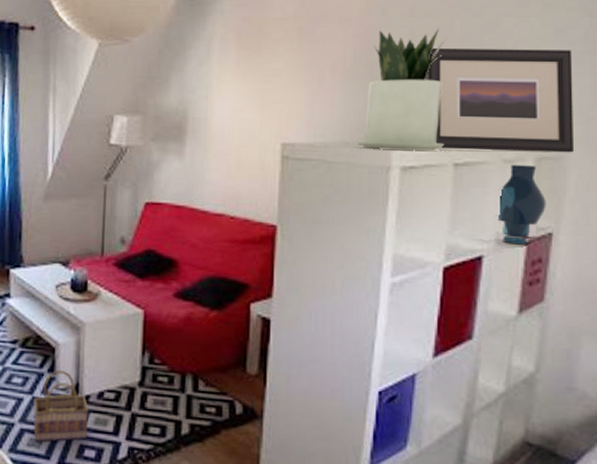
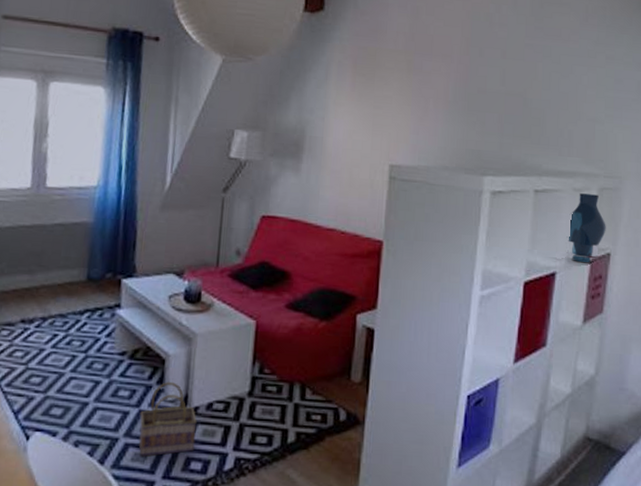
planter: present [356,28,446,150] -> none [454,68,531,178]
picture frame: present [426,49,575,153] -> none [513,88,629,185]

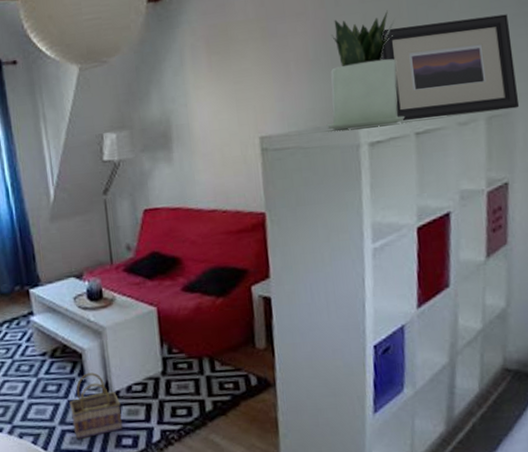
planter: none [454,68,531,178] -> present [326,10,406,131]
picture frame: none [513,88,629,185] -> present [381,14,520,122]
vase: present [566,193,606,263] -> none [457,124,501,197]

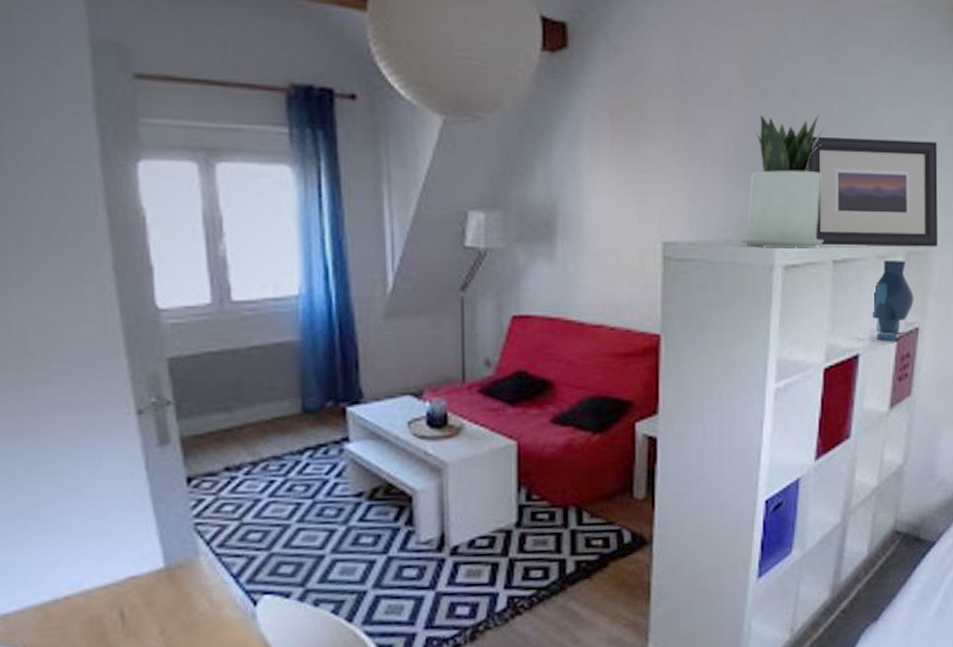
basket: present [69,373,123,439] -> none [389,521,459,608]
vase: none [457,124,501,197] -> present [870,261,914,341]

